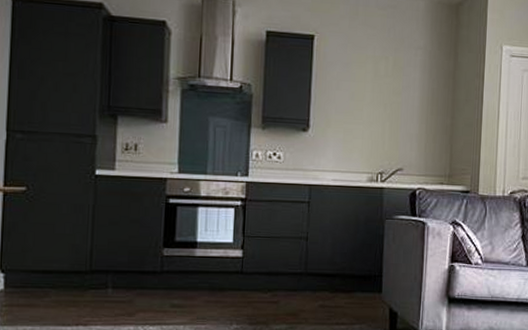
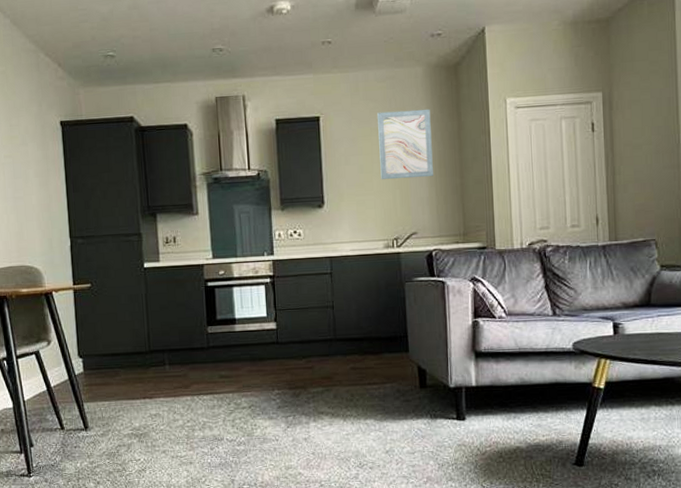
wall art: none [372,40,428,114] -> present [377,109,433,180]

